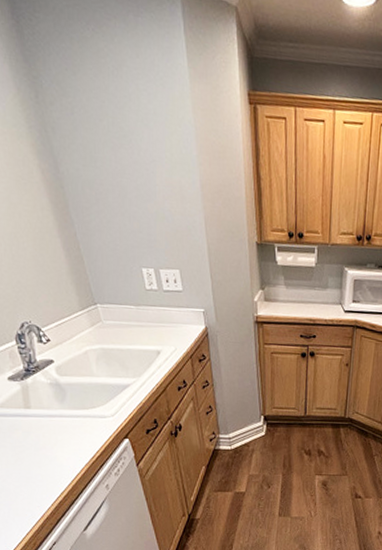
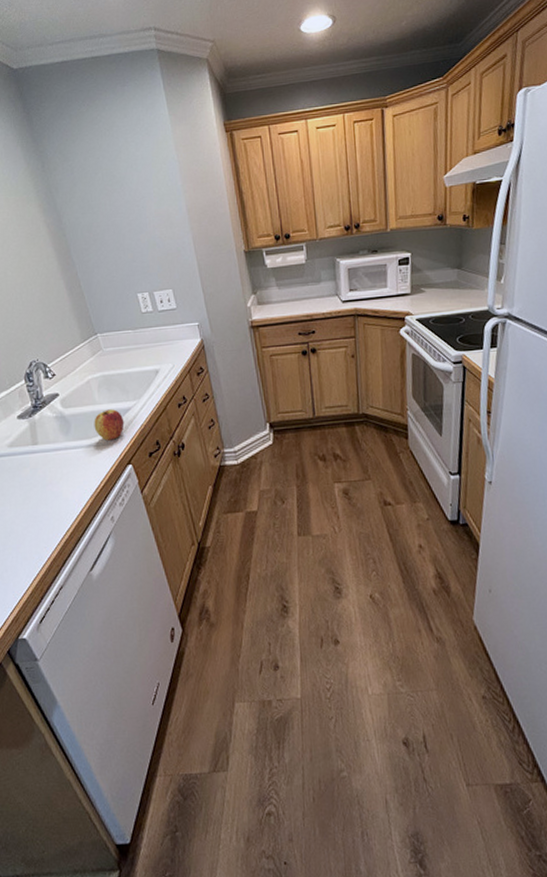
apple: none [91,383,123,414] -> present [94,409,125,441]

